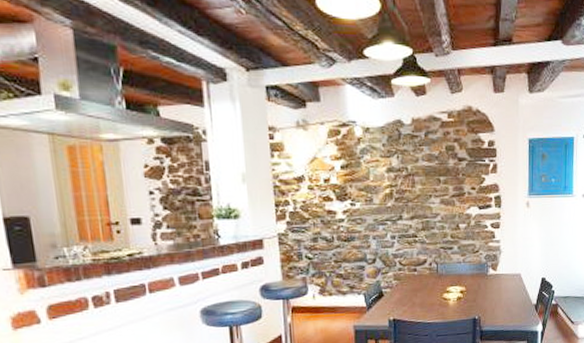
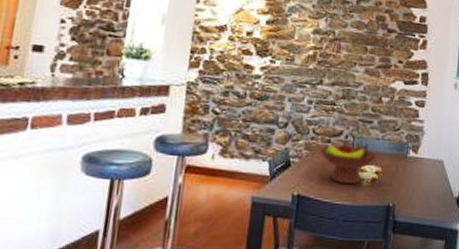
fruit bowl: none [407,268,460,305] -> present [319,142,378,185]

